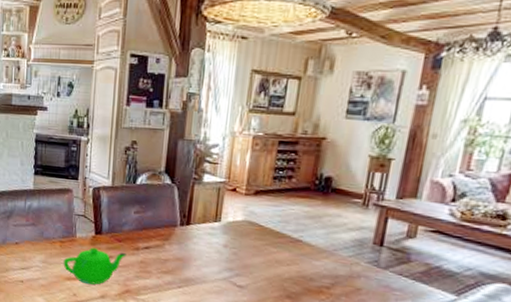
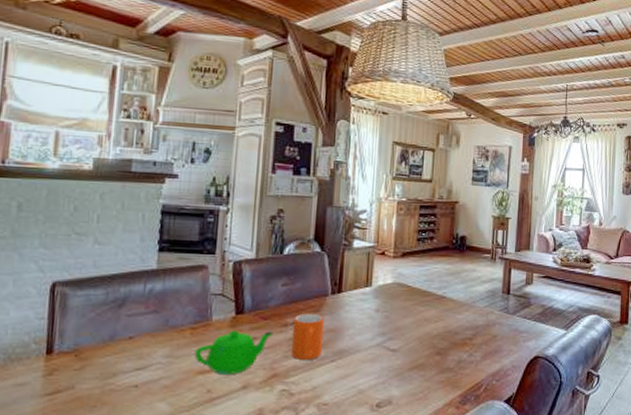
mug: none [142,240,173,283] -> present [291,313,325,361]

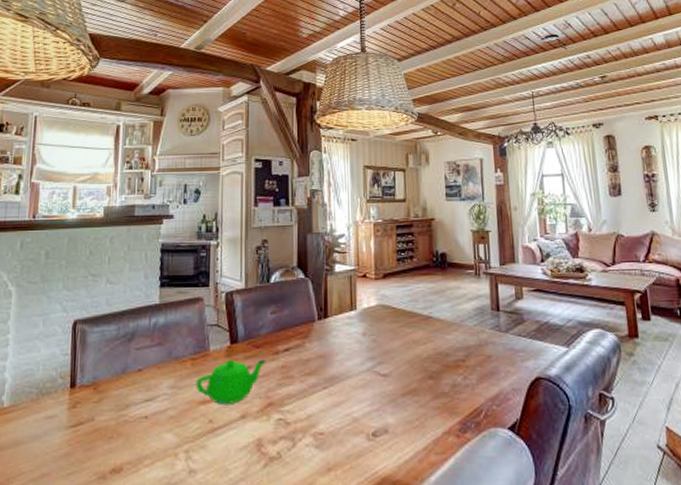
mug: present [291,313,325,361] -> none [284,339,314,389]

